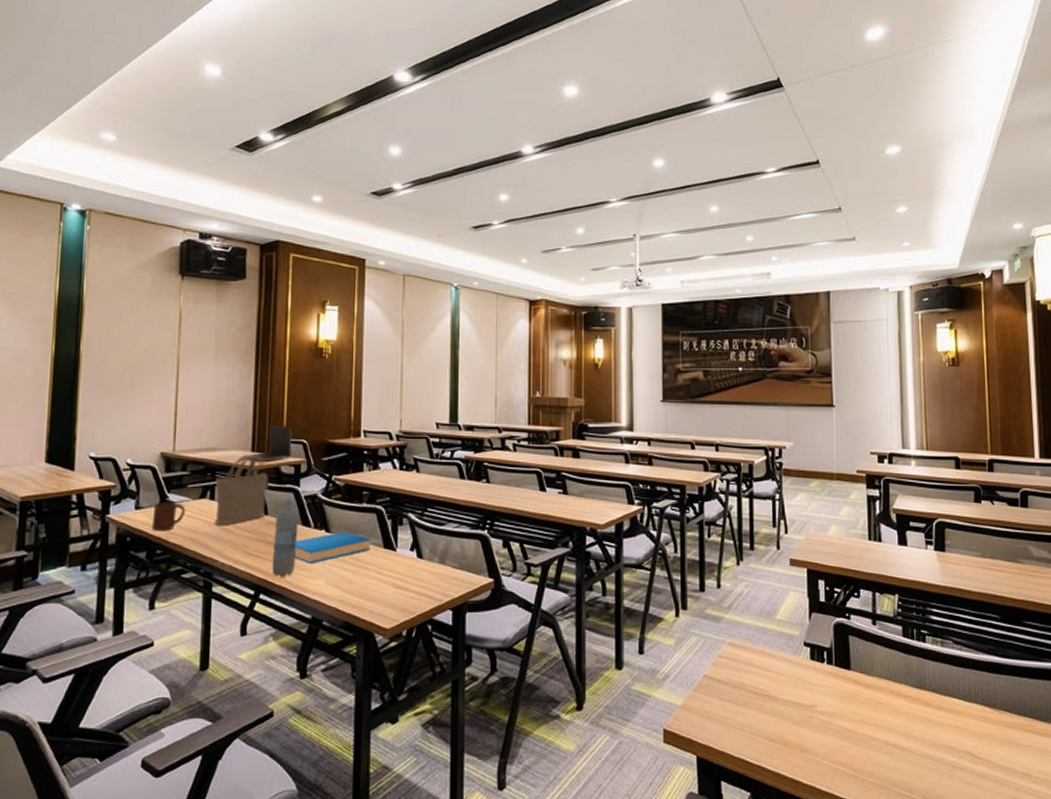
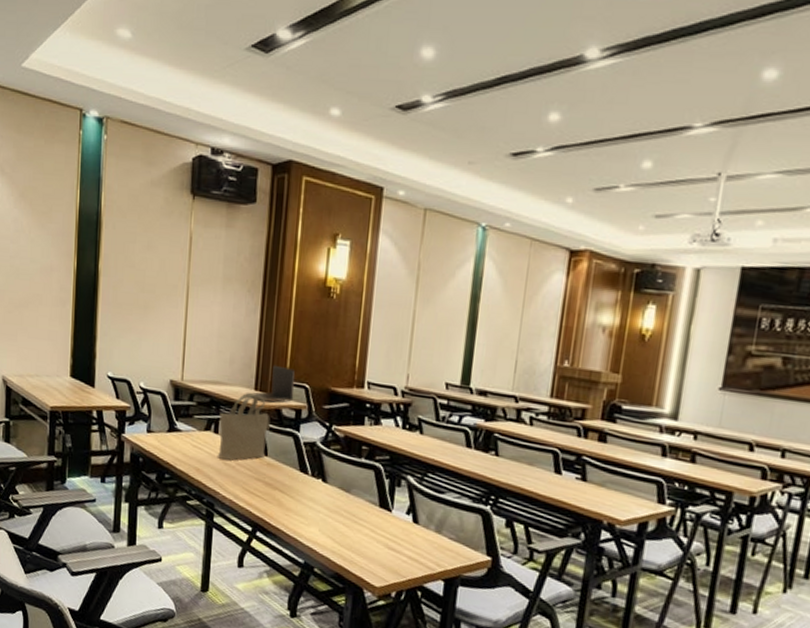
cup: present [152,501,186,531] -> none [161,429,192,457]
water bottle: present [271,497,299,577] -> none [268,440,297,519]
book: present [294,530,372,563] -> none [291,483,368,511]

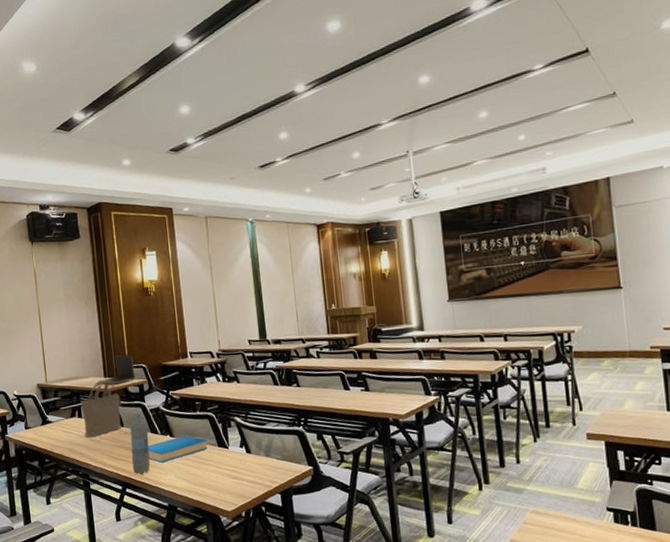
water bottle: none [268,440,297,519] -> present [130,411,151,475]
book: none [291,483,368,511] -> present [147,435,208,463]

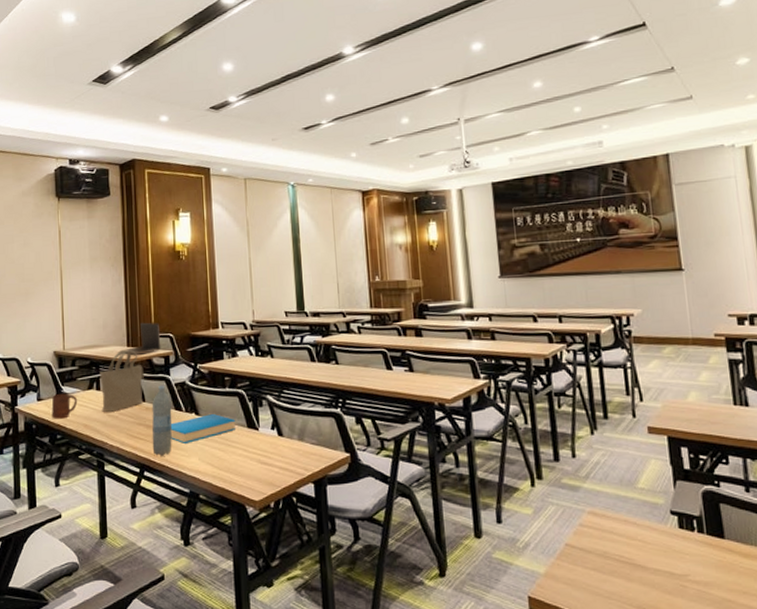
cup: none [38,421,62,445] -> present [51,393,78,419]

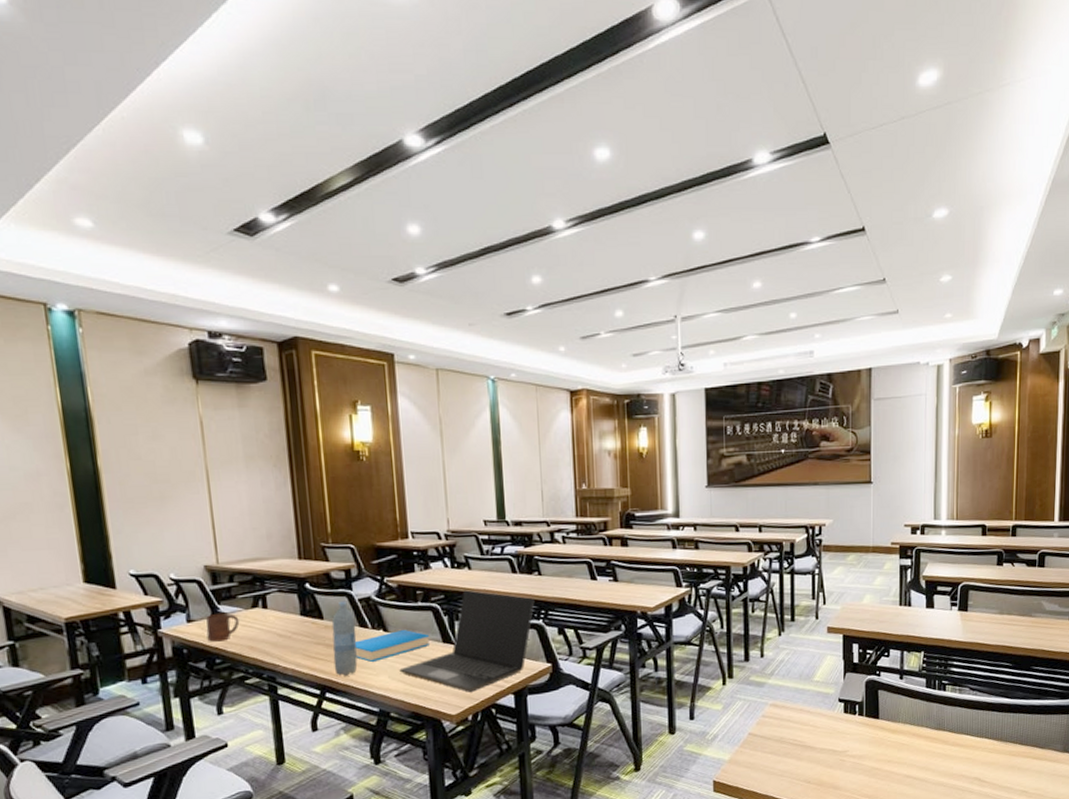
tote bag: present [100,349,145,412] -> none [265,562,322,632]
laptop computer: present [125,322,161,355] -> none [297,532,341,568]
laptop: none [208,377,333,479] -> present [399,590,535,692]

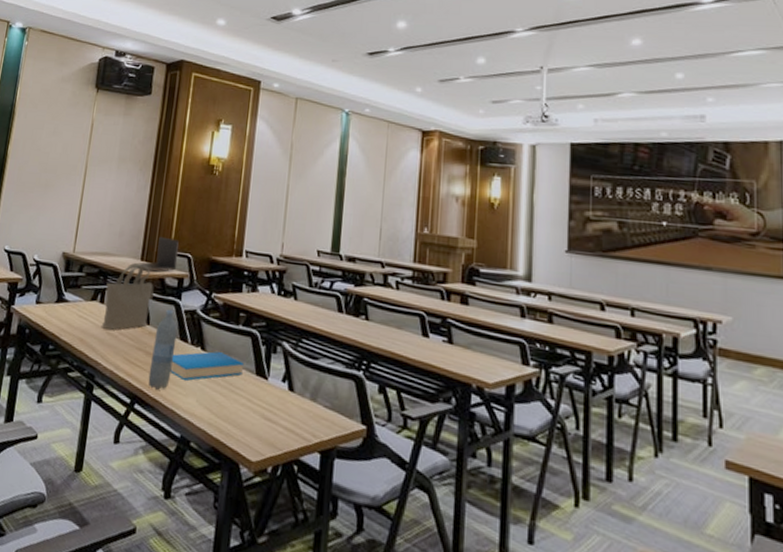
cup: present [206,612,240,642] -> none [47,299,78,328]
tote bag: none [265,562,322,632] -> present [101,262,155,330]
laptop computer: none [297,532,341,568] -> present [138,236,179,272]
laptop: present [399,590,535,692] -> none [208,321,358,439]

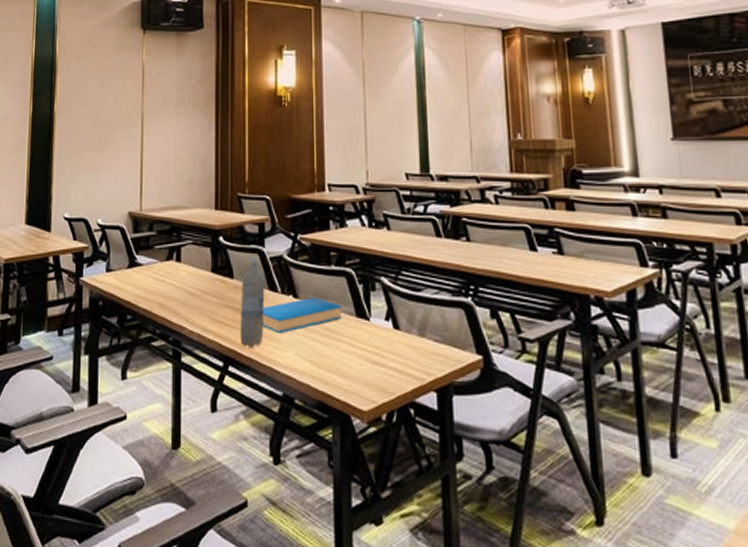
tote bag: present [101,262,155,330] -> none [181,212,235,289]
laptop computer: present [138,236,179,272] -> none [213,180,255,220]

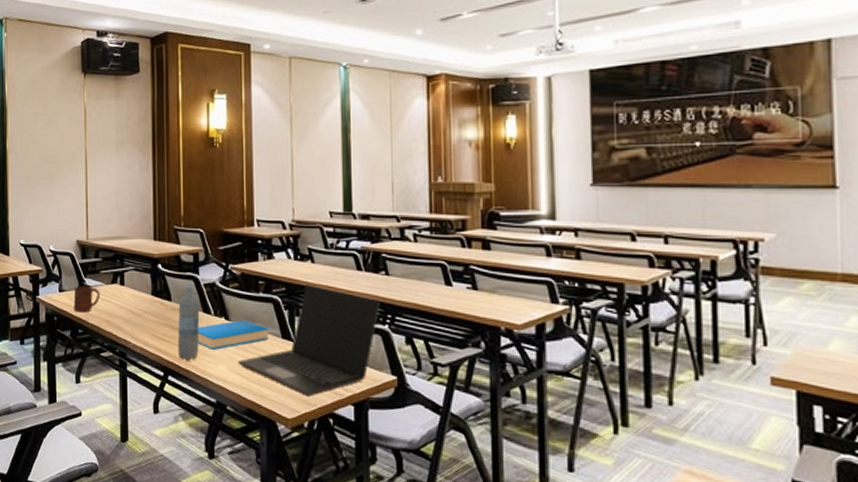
cup: none [122,263,154,295] -> present [73,285,101,313]
laptop: none [307,254,462,383] -> present [238,284,381,396]

